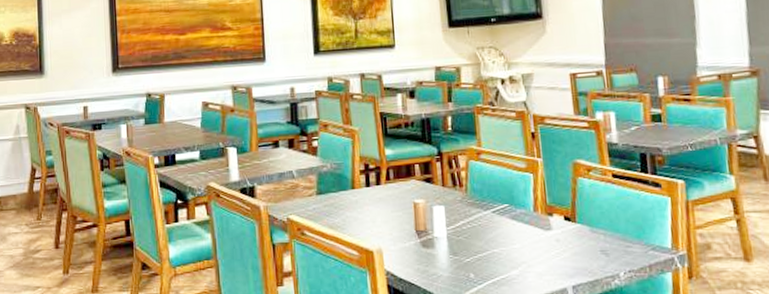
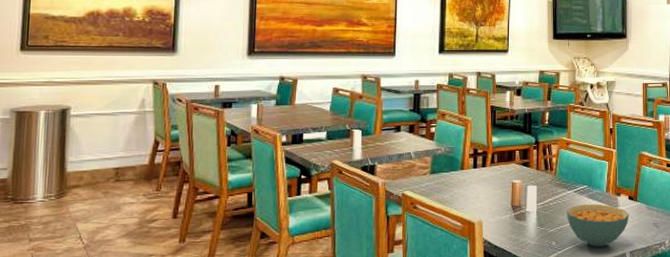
cereal bowl: none [484,226,568,280] -> present [566,204,630,247]

